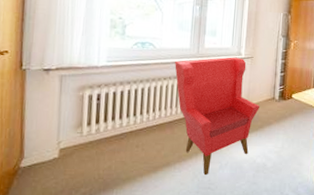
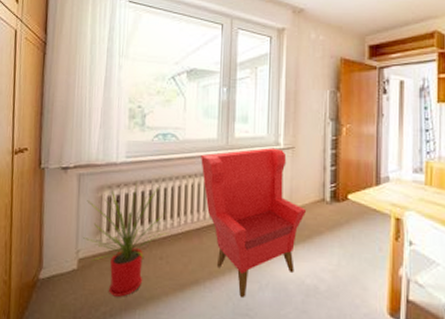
house plant: none [65,82,145,179] -> present [83,180,169,297]

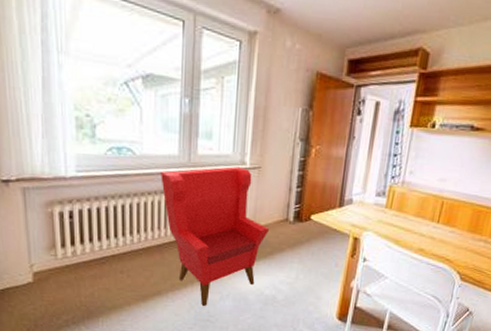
house plant: present [83,180,169,297] -> none [36,196,129,307]

